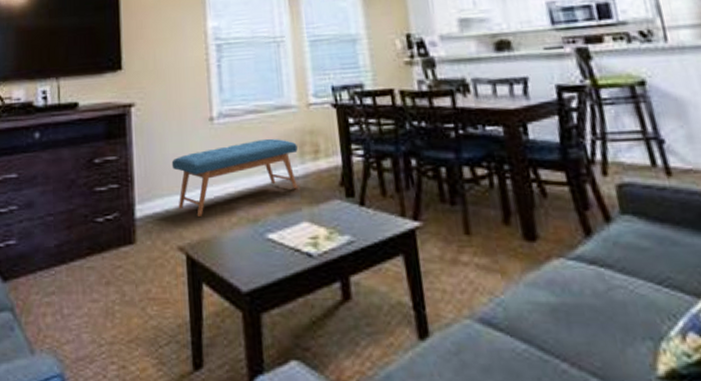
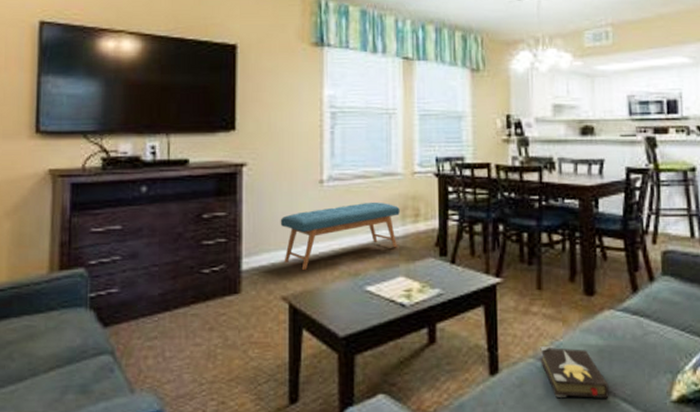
hardback book: none [476,304,573,373] -> present [540,346,609,399]

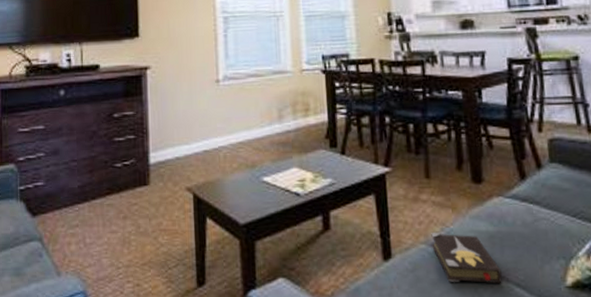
bench: present [280,201,400,270] -> none [182,98,291,163]

